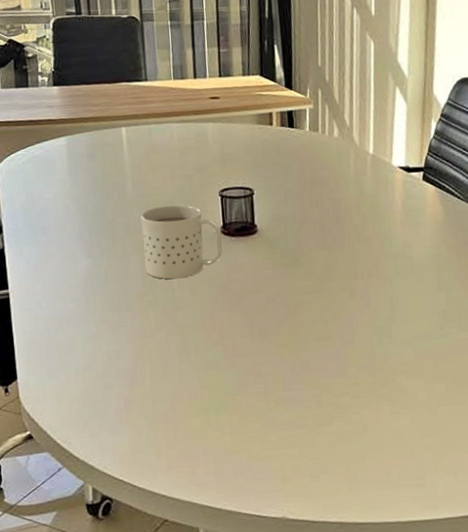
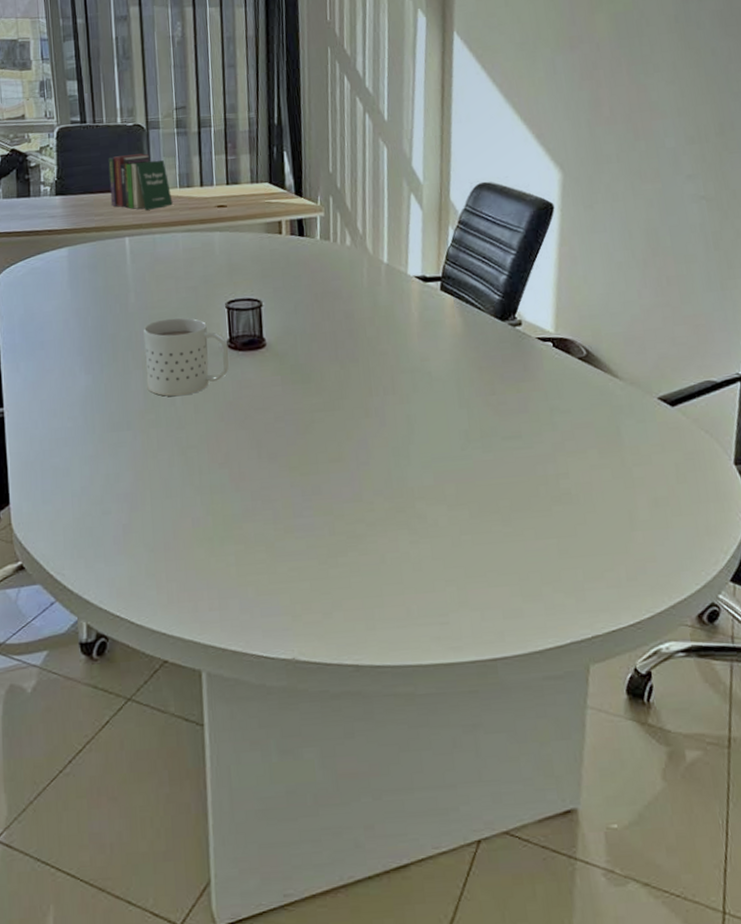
books: none [104,45,168,101] -> present [108,153,173,210]

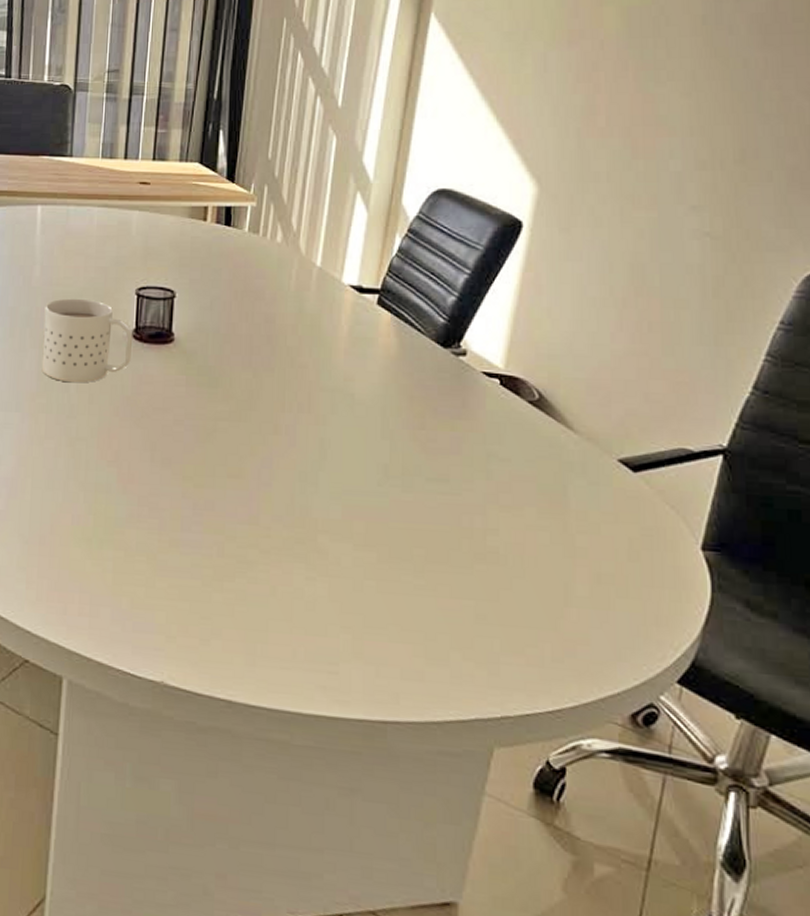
books: present [108,153,173,210] -> none [26,117,93,179]

